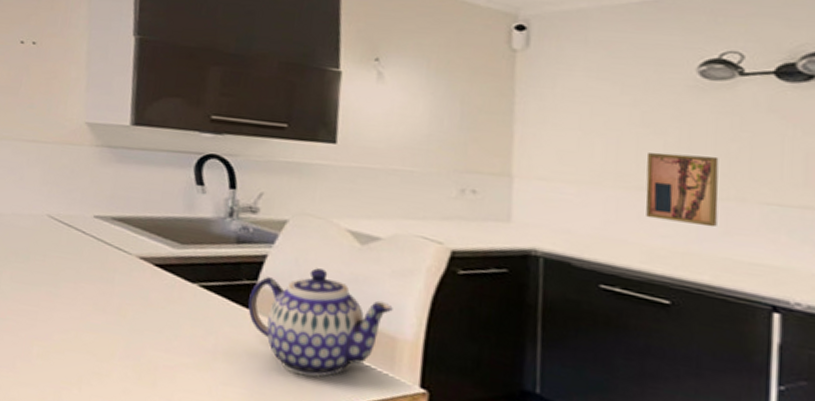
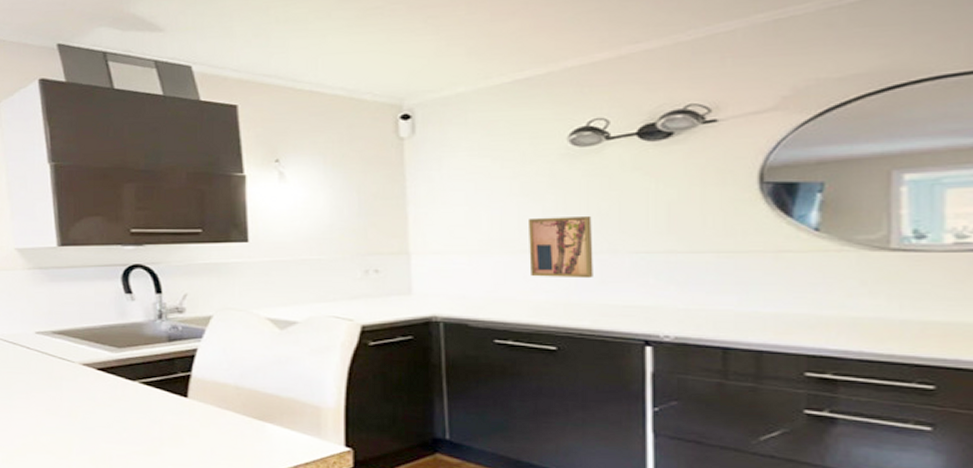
teapot: present [248,268,393,377] -> none [186,355,315,449]

